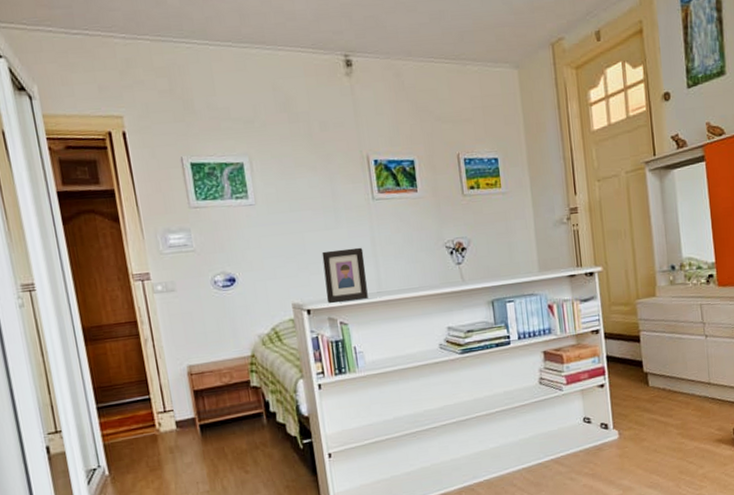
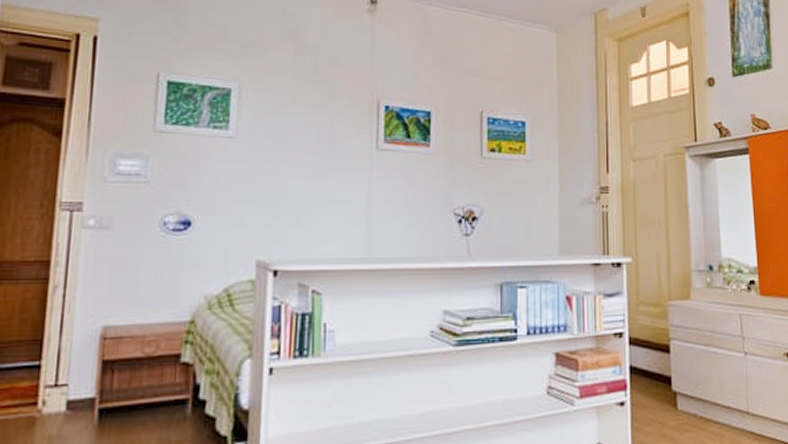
picture frame: present [321,247,368,304] -> none [300,202,356,267]

